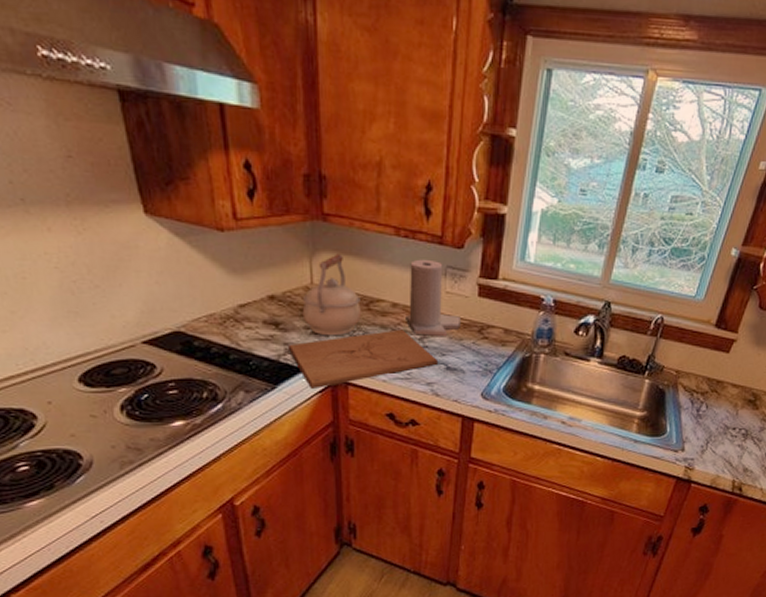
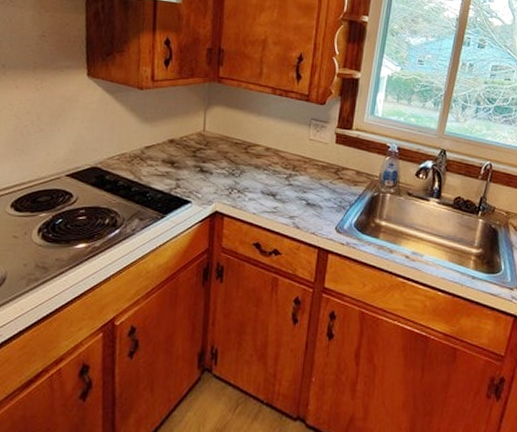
cutting board: present [287,329,439,390] -> none [178,169,301,220]
kettle: present [302,254,362,336] -> none [193,107,241,174]
paper towel: present [406,259,460,337] -> none [275,112,320,177]

